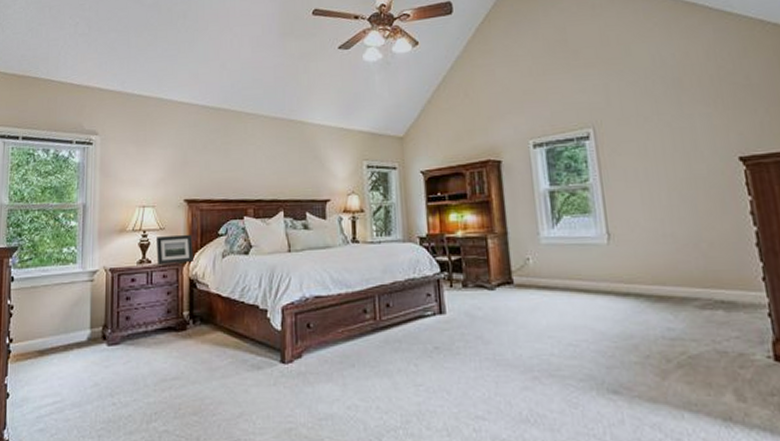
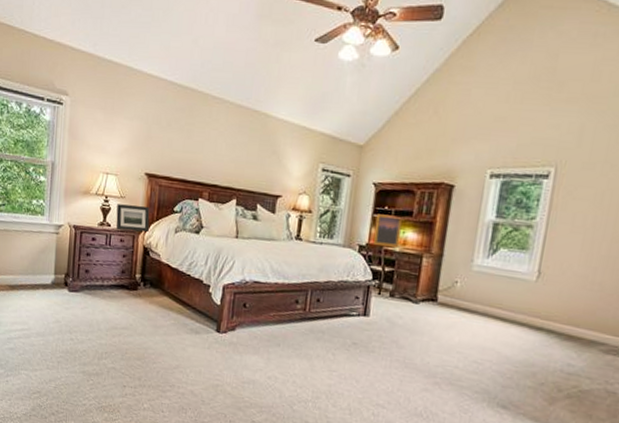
picture frame: none [430,200,461,235] -> present [372,214,403,249]

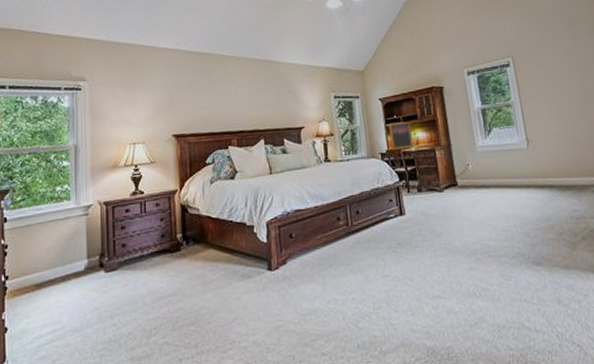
picture frame: present [116,204,150,233] -> none [148,165,184,196]

